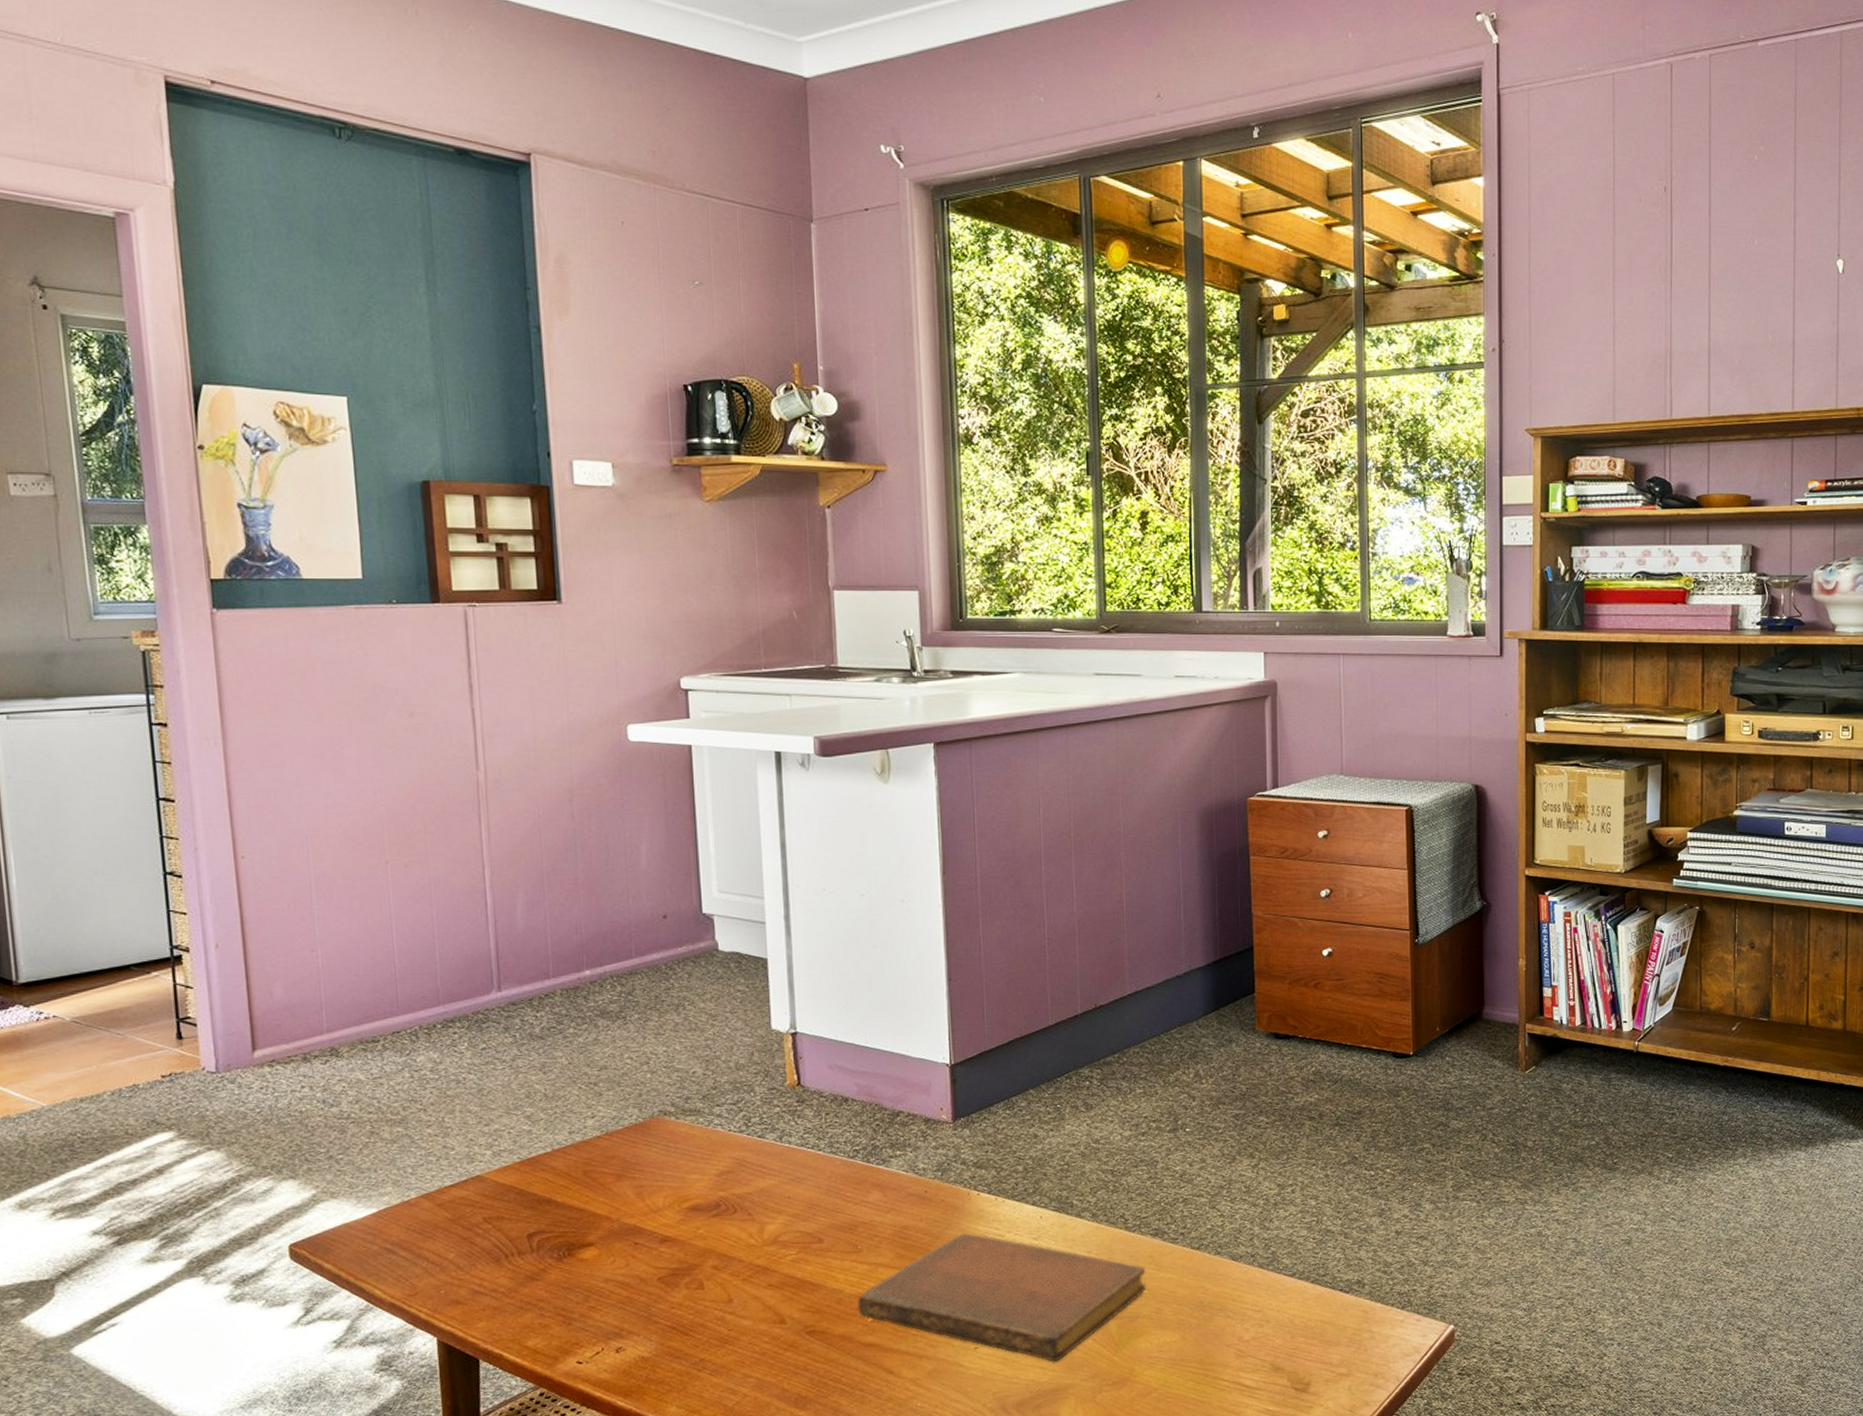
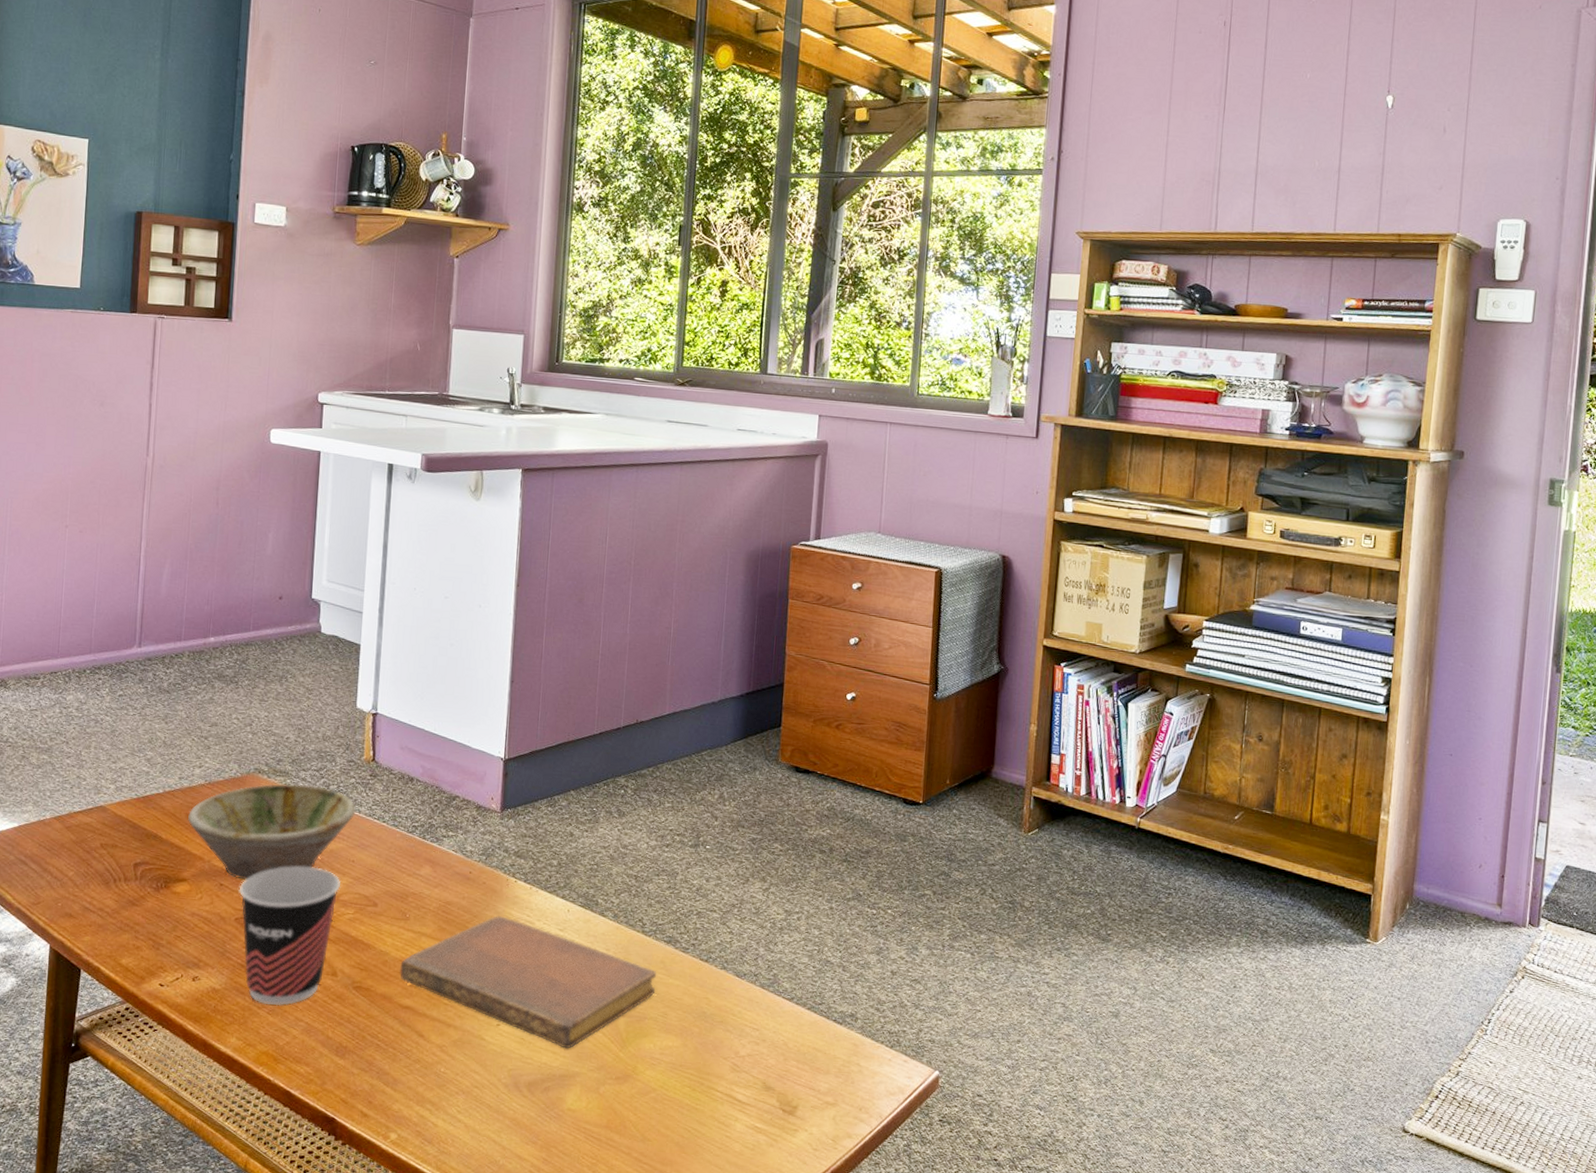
bowl: none [586,1120,785,1235] -> present [188,783,356,880]
cup: none [658,1209,777,1365] -> present [238,866,340,1006]

